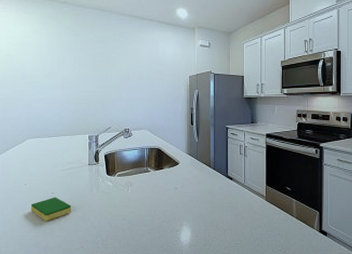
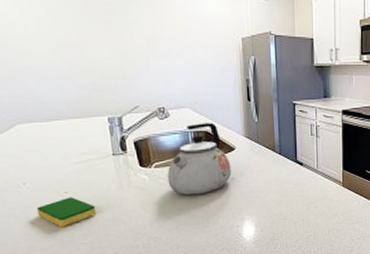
kettle: none [126,142,175,201] -> present [167,123,232,195]

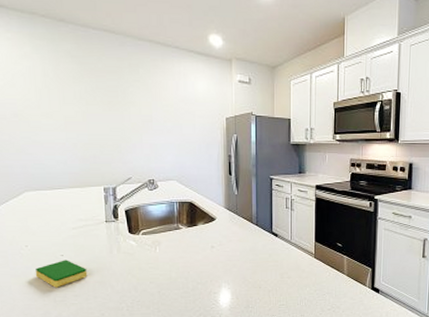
kettle: present [167,123,232,195] -> none [153,194,212,261]

